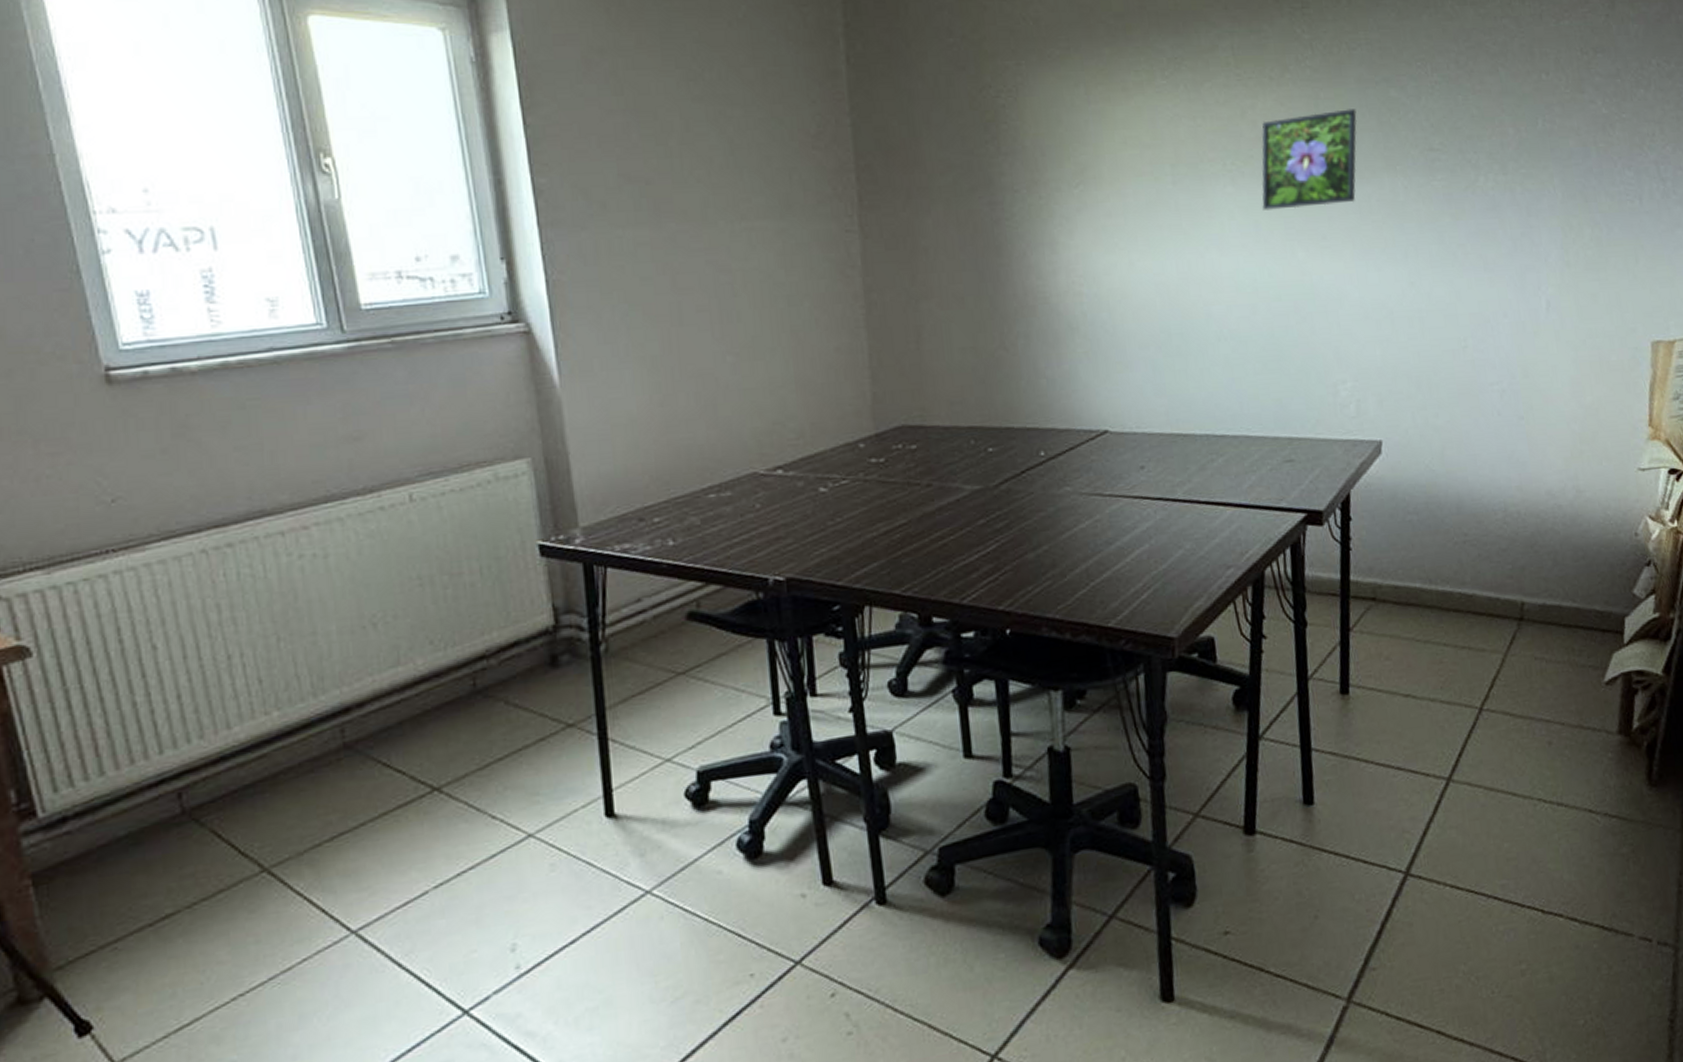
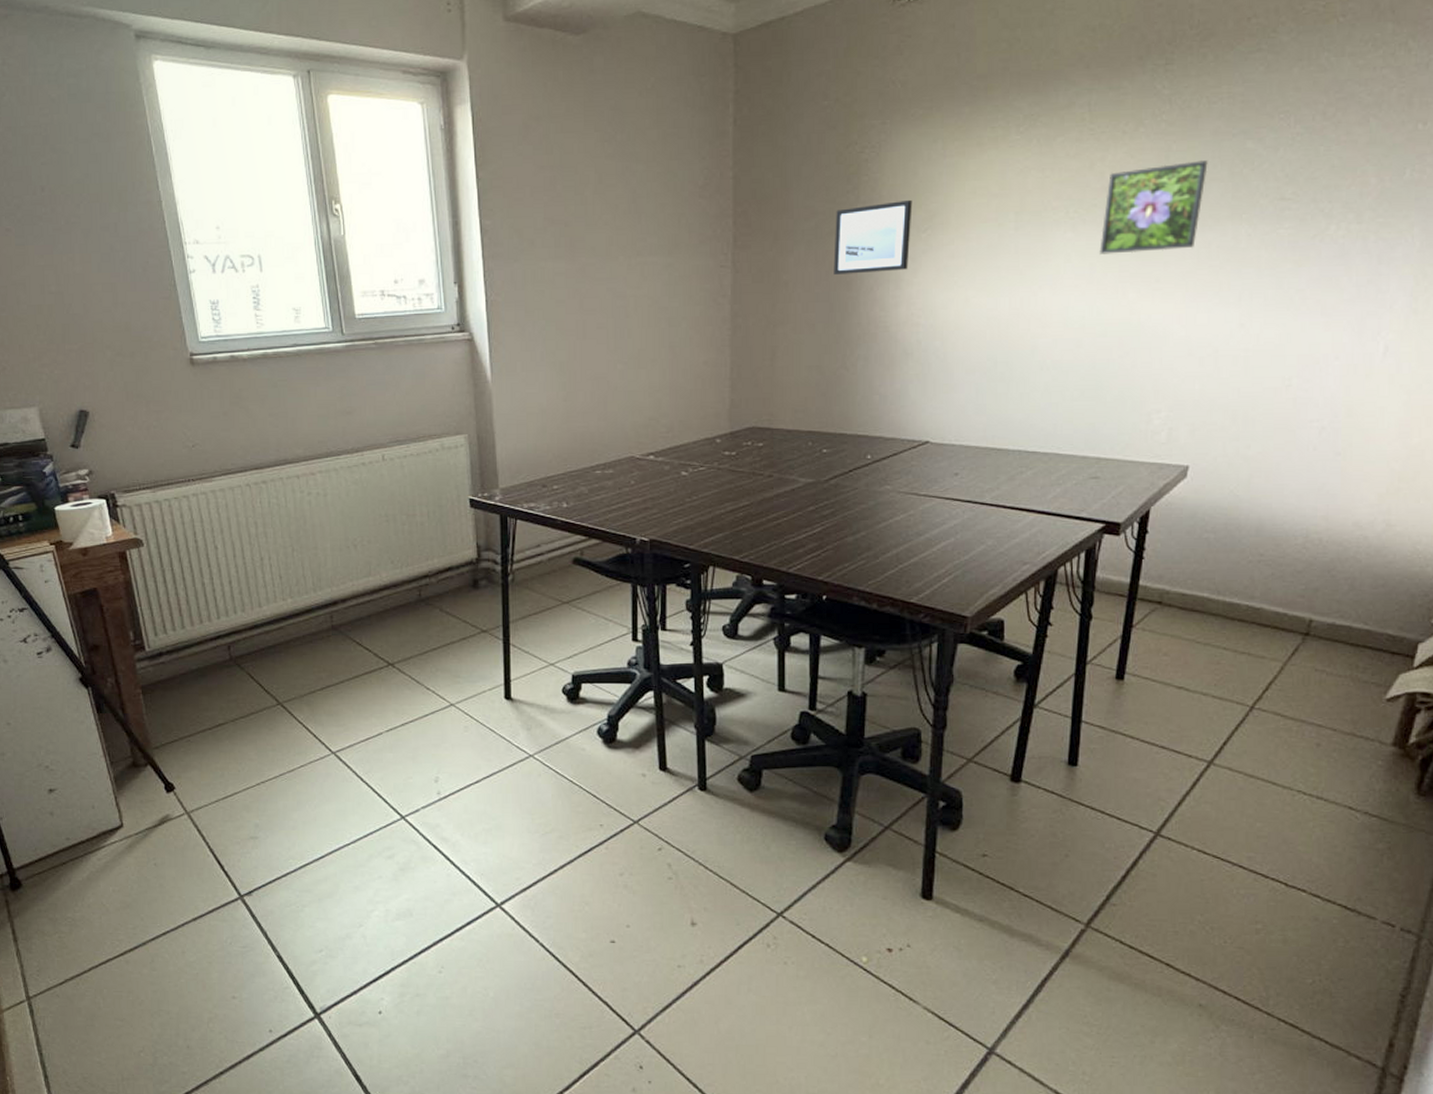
wall art: none [975,150,1063,238] -> present [833,199,913,274]

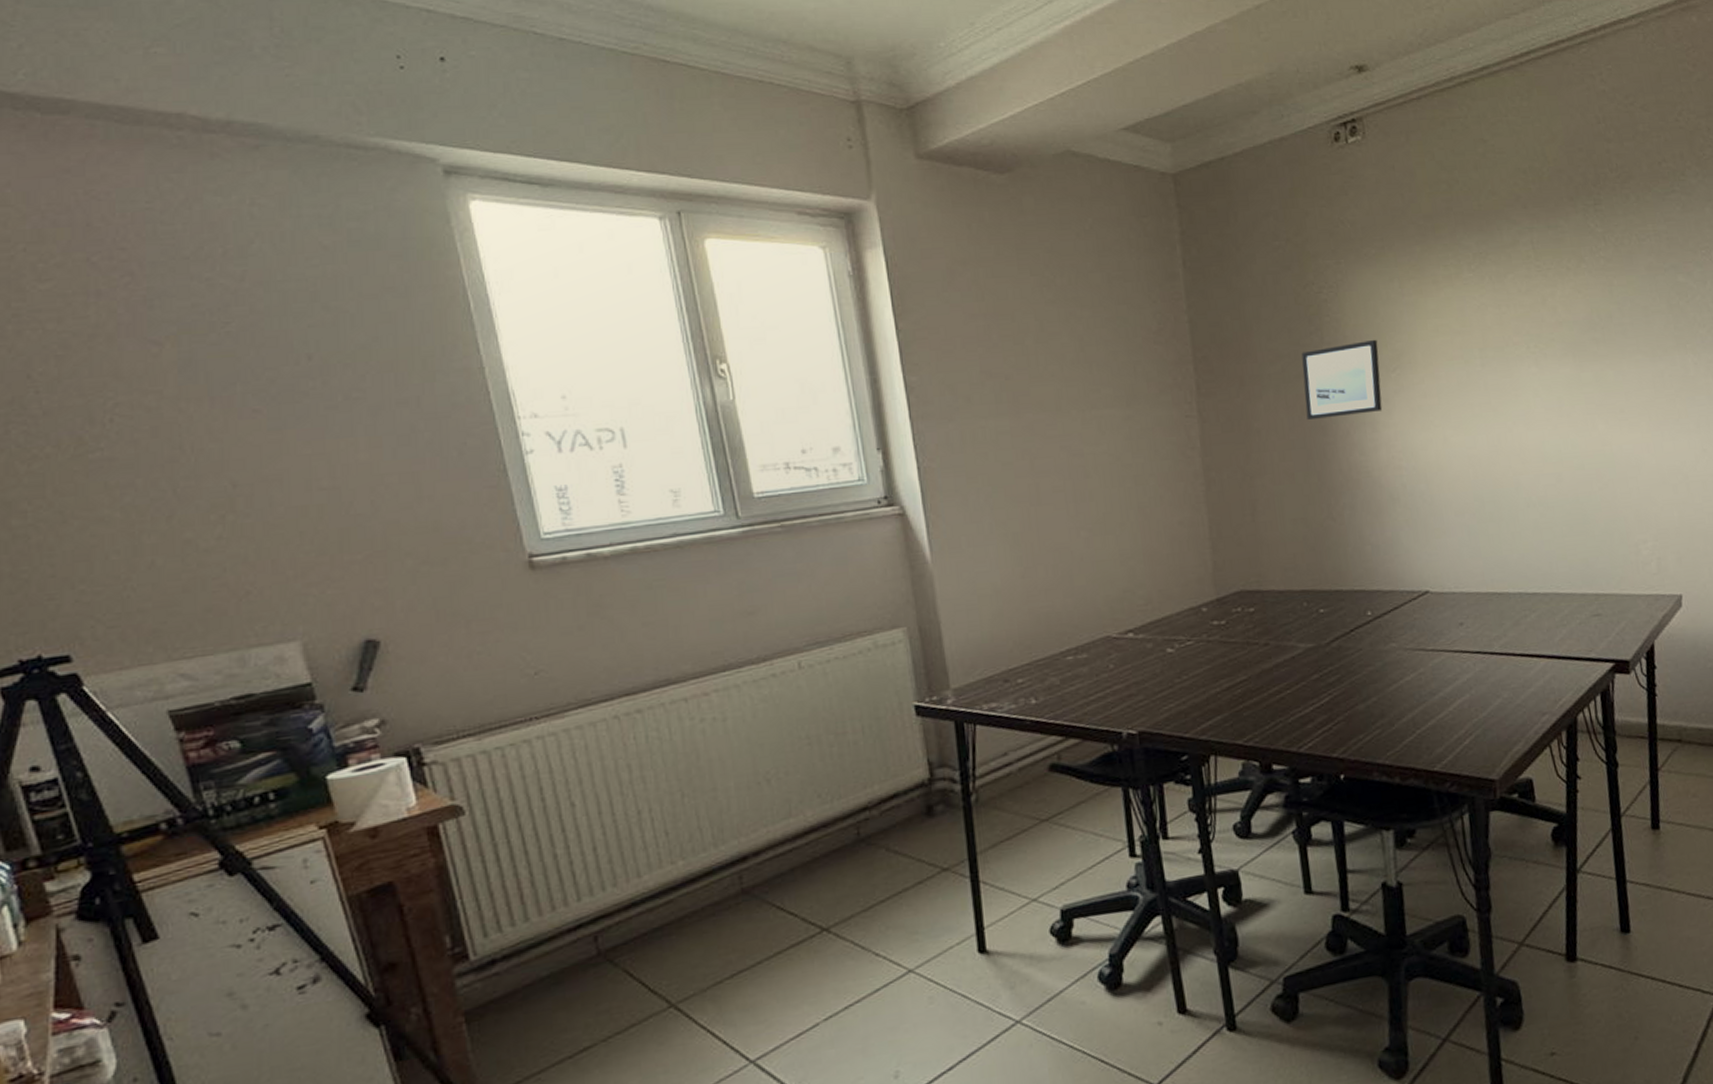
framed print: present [1099,160,1208,254] -> none [1561,294,1650,388]

